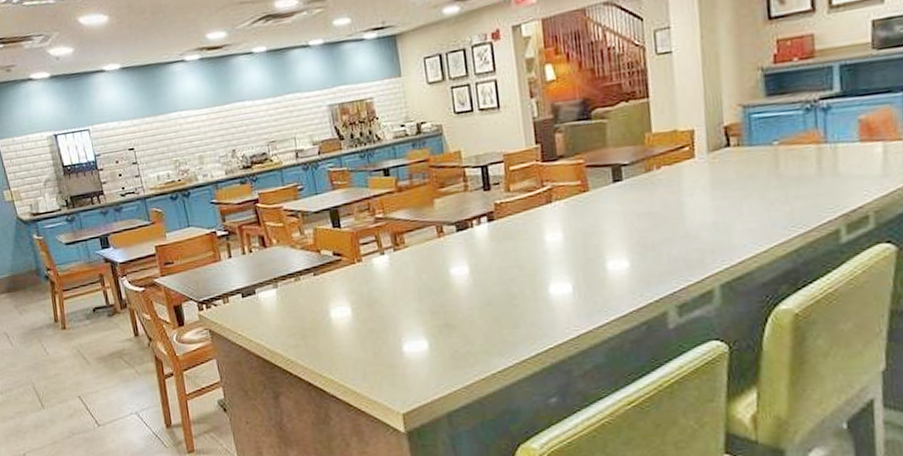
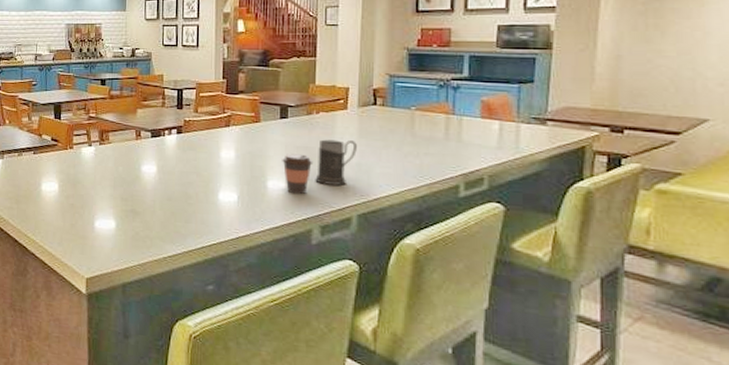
coffee cup: none [621,222,661,273] -> present [282,153,314,195]
mug: none [664,195,712,255] -> present [315,139,357,185]

